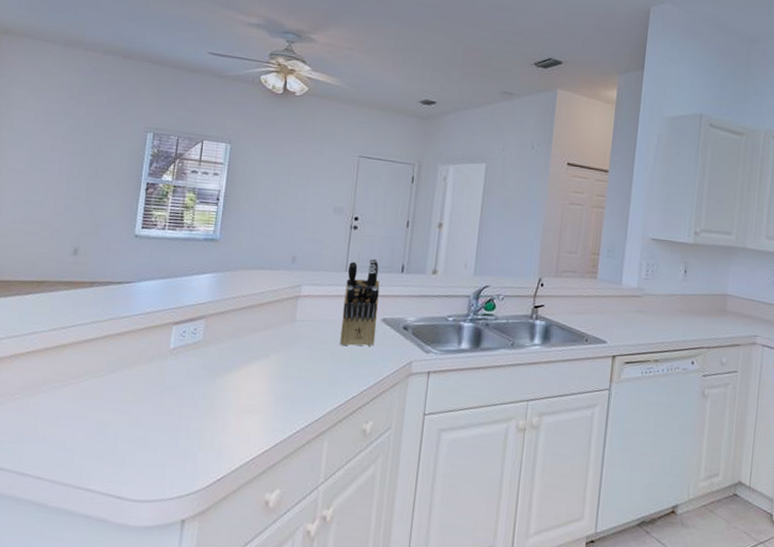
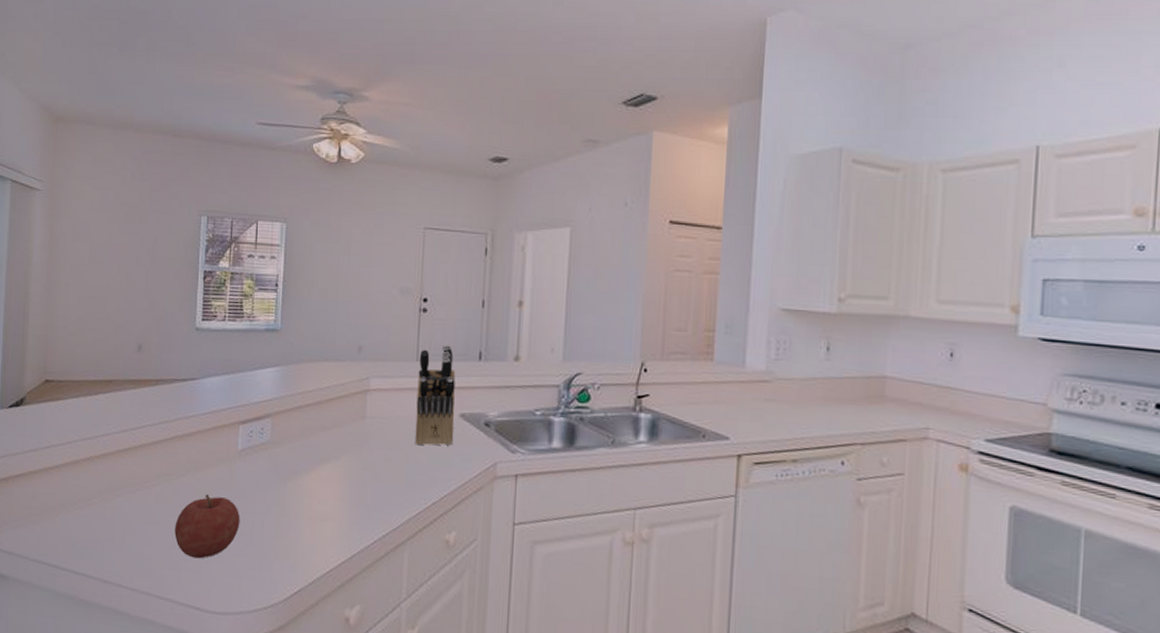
fruit: none [99,389,168,450] -> present [174,493,240,559]

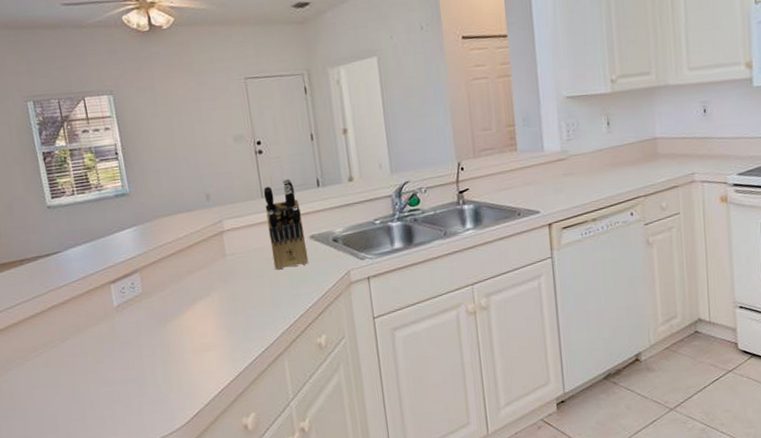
fruit: present [174,493,240,559] -> none [70,349,132,407]

